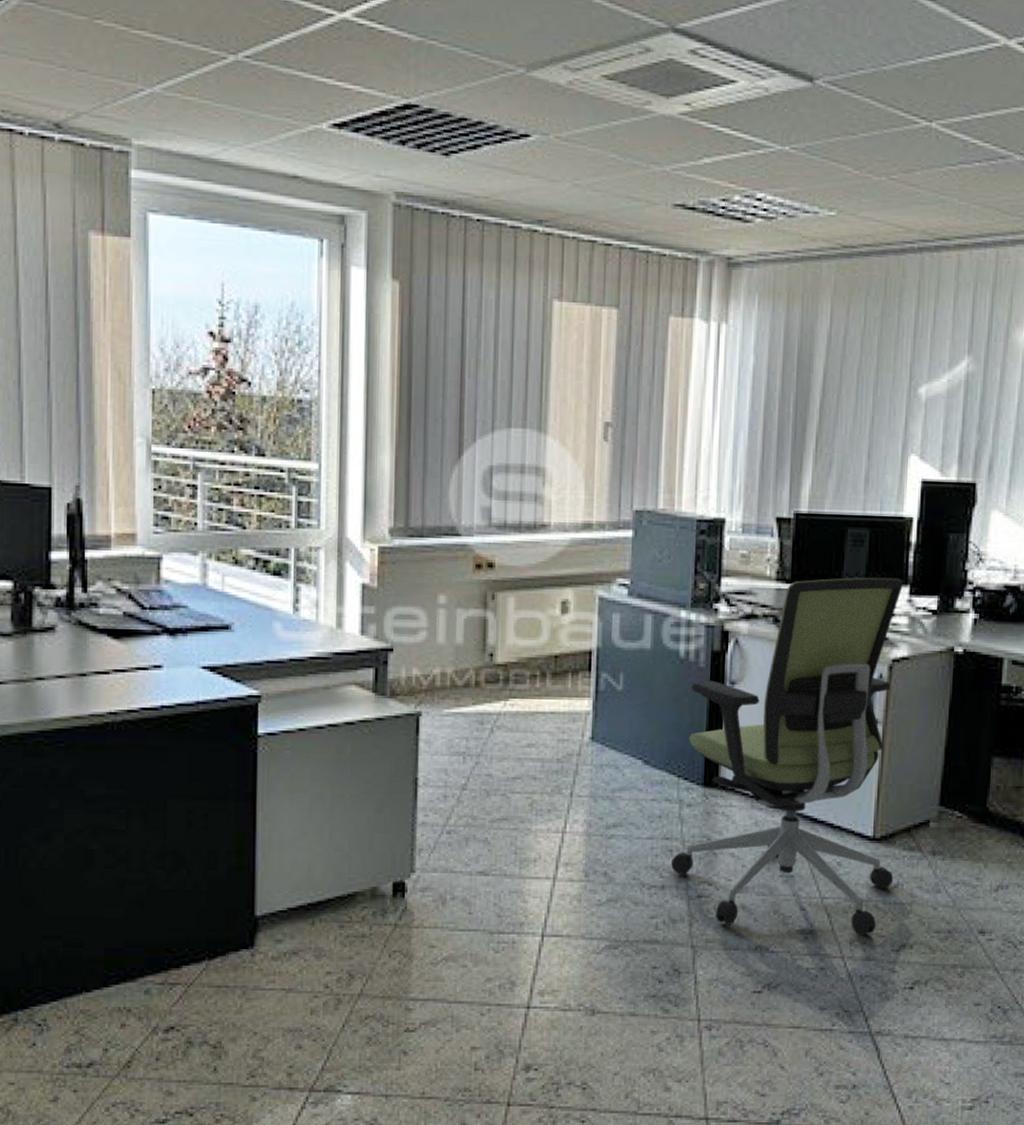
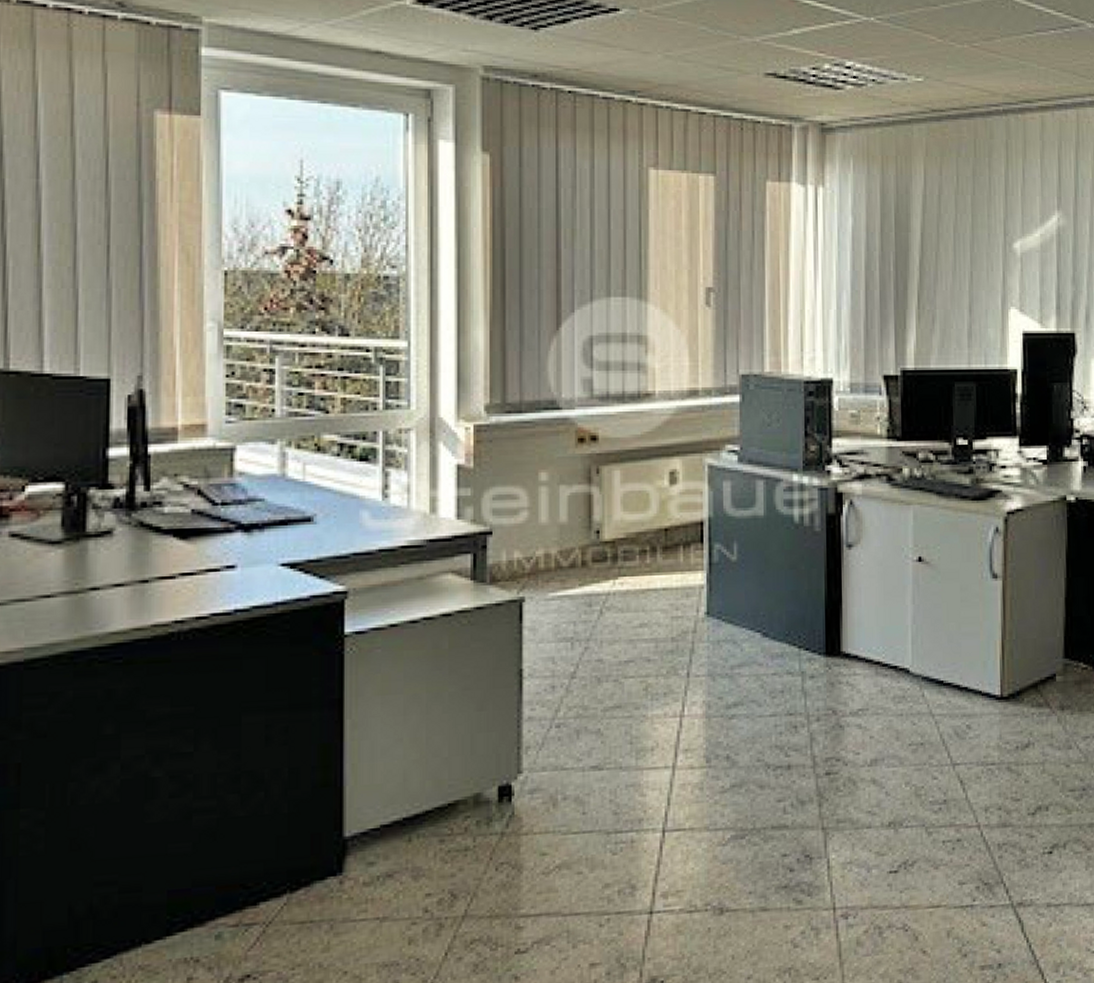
office chair: present [671,577,903,935] -> none [797,430,1024,802]

